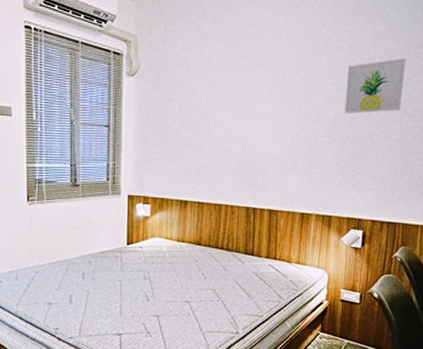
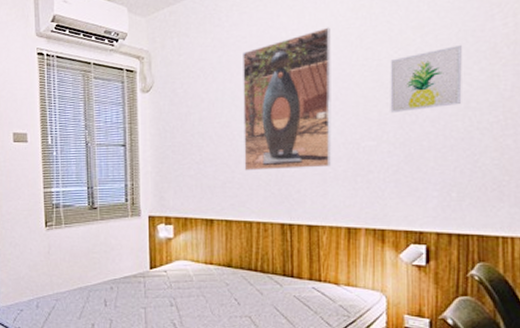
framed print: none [217,30,301,159] -> present [243,27,332,171]

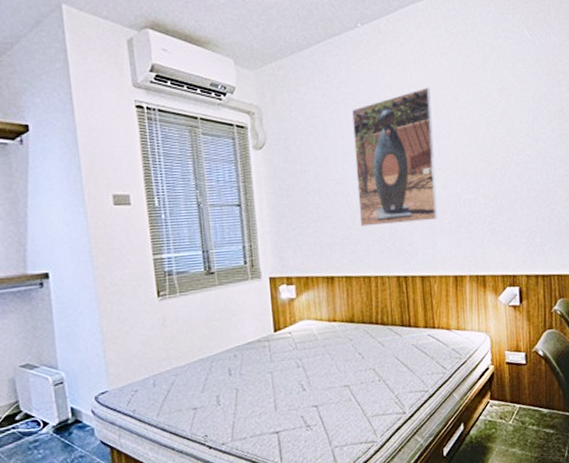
wall art: present [390,44,462,114] -> none [481,106,540,169]

